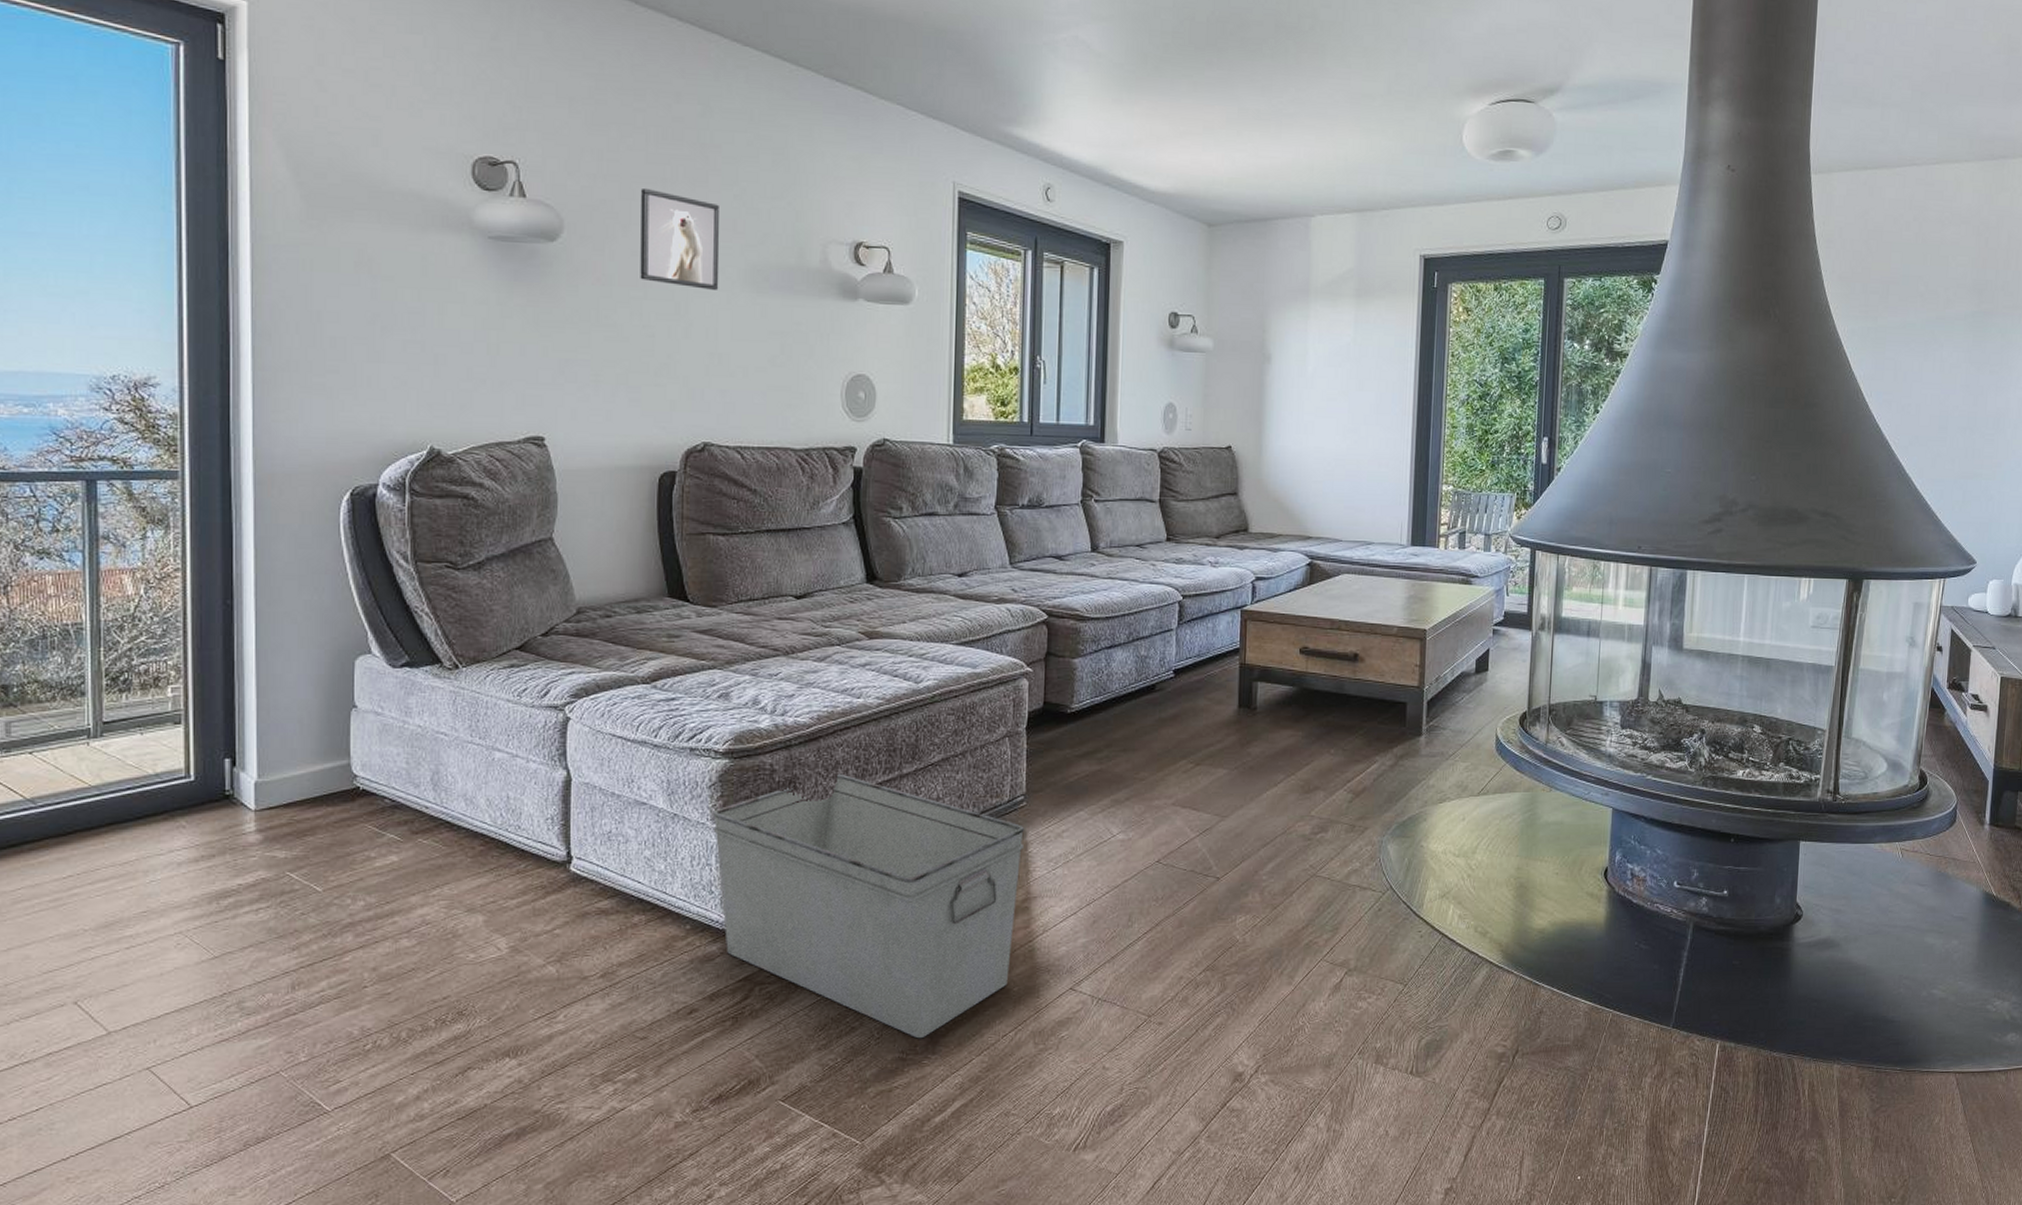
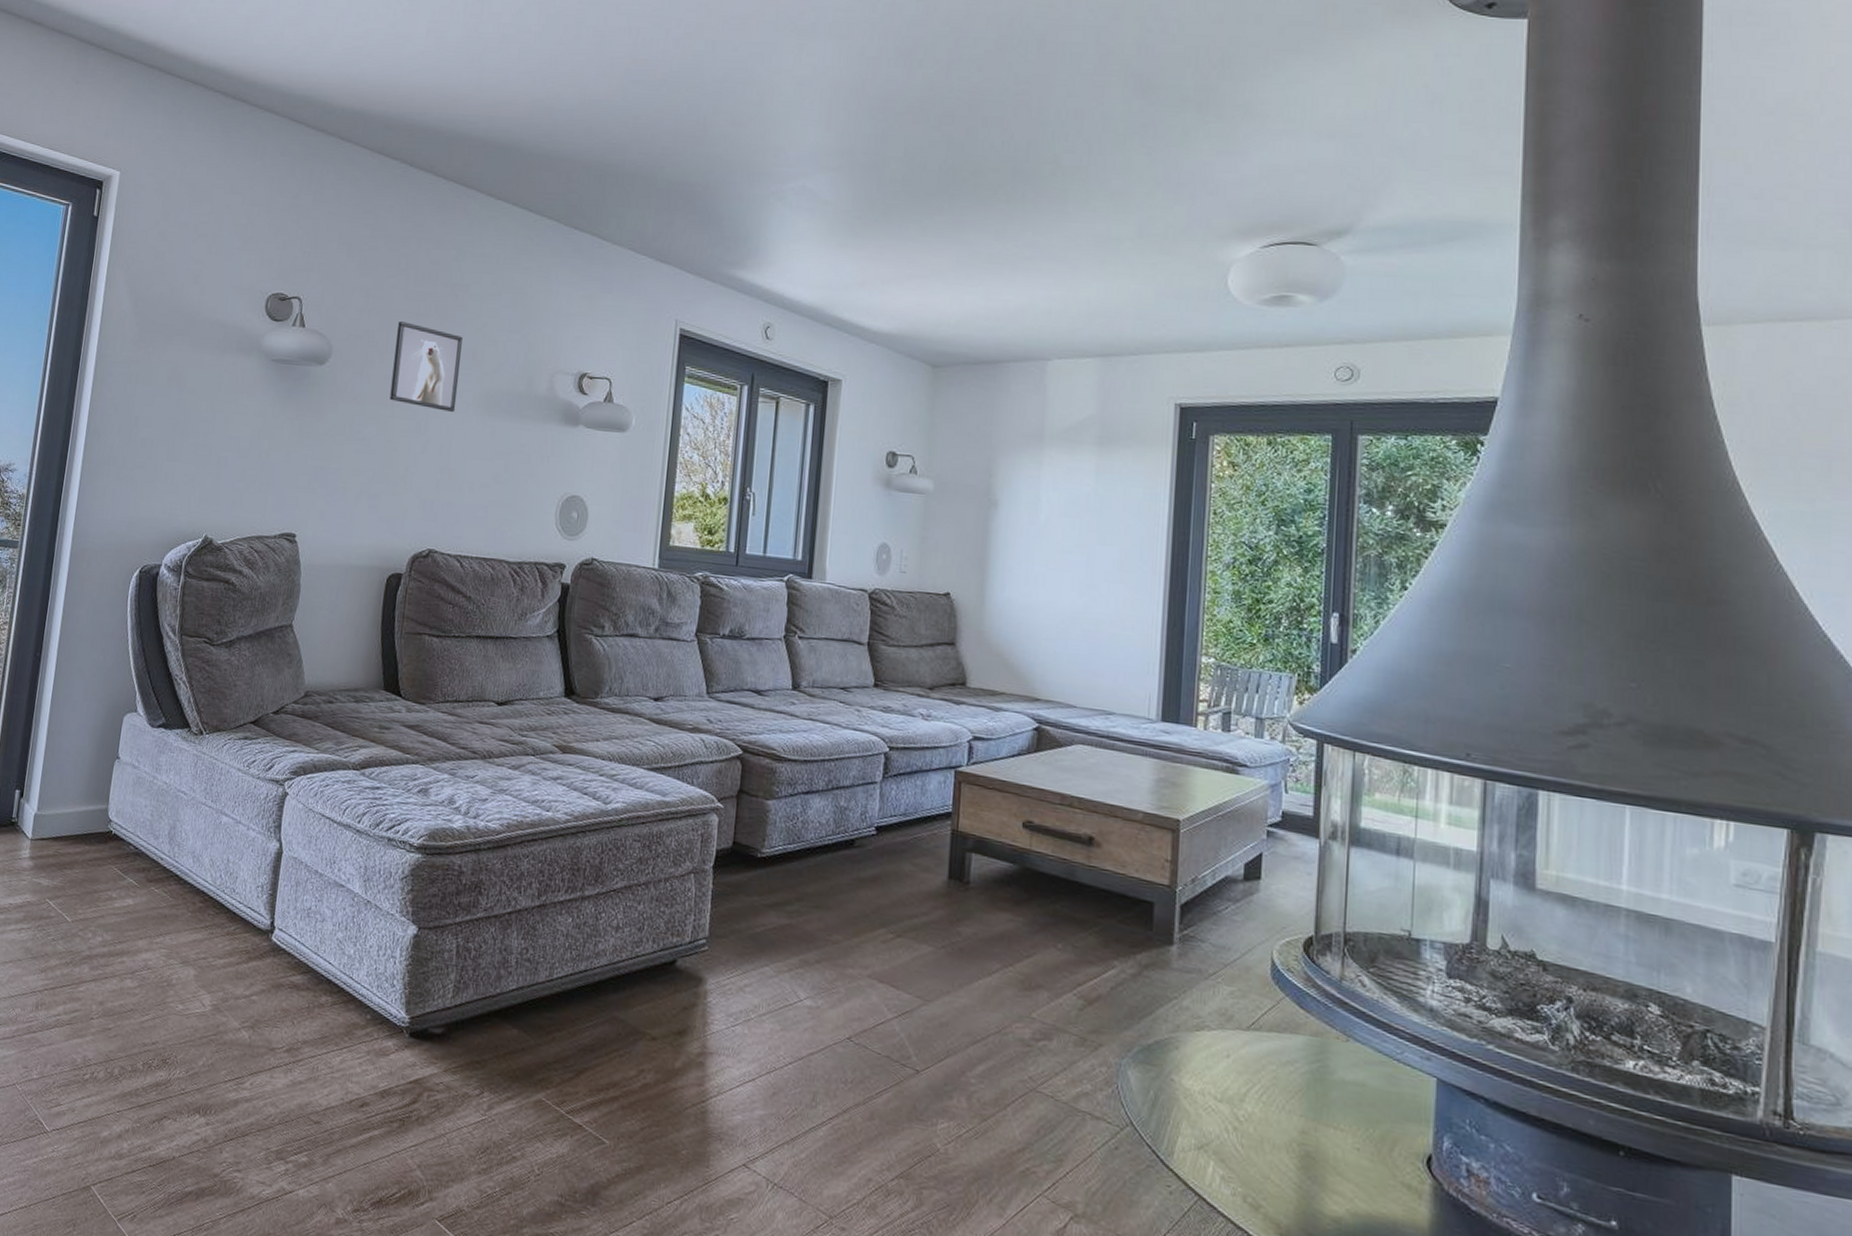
storage bin: present [713,773,1024,1039] -> none [400,885,704,1186]

